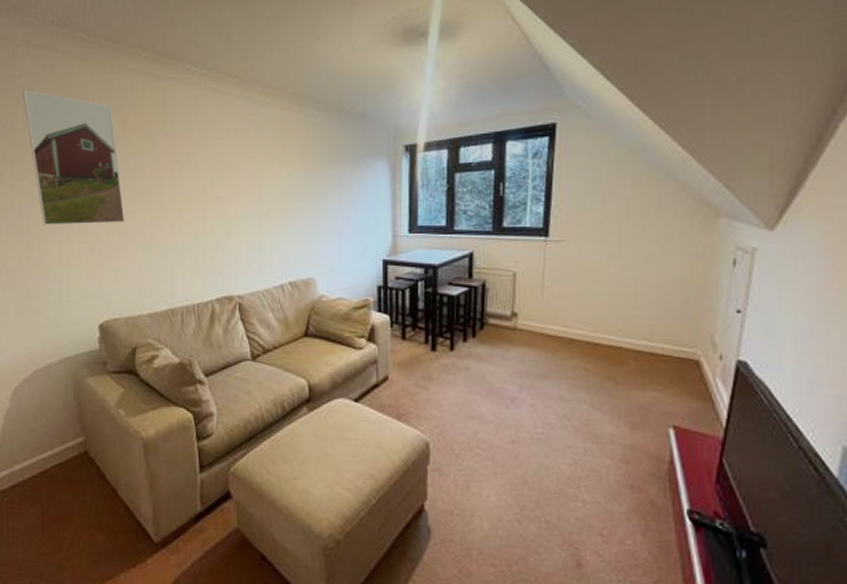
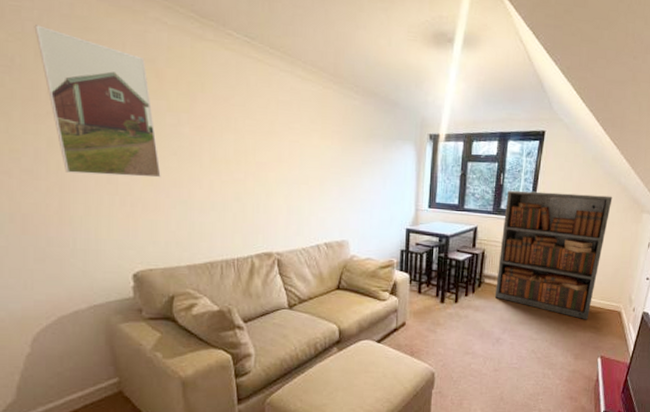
bookcase: none [503,198,667,373] -> present [494,190,613,320]

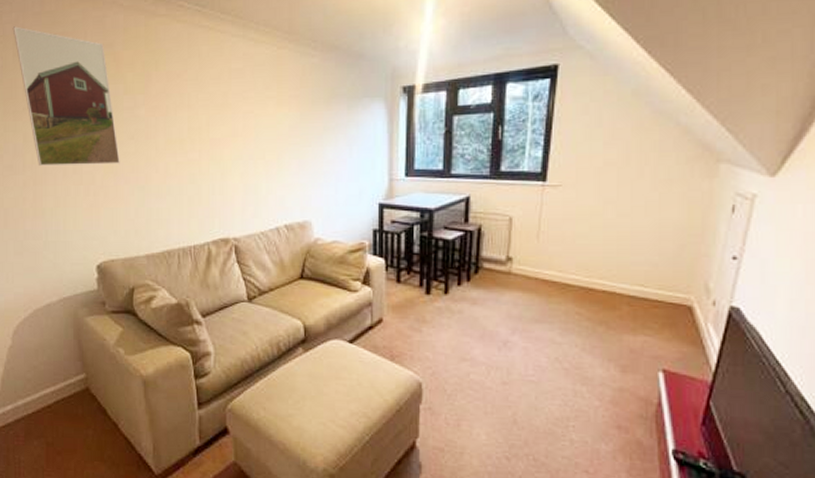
bookcase: present [494,190,613,320] -> none [497,143,668,318]

